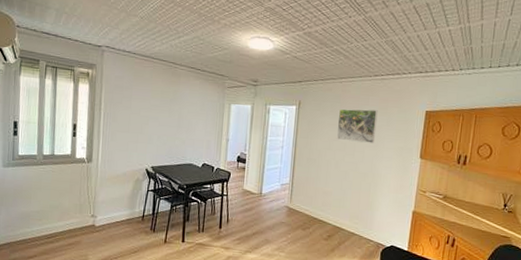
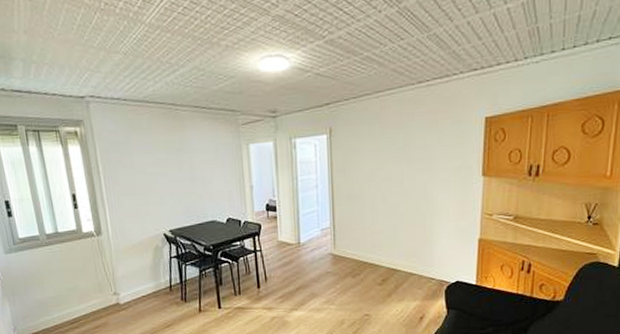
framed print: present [336,109,378,143] -> none [378,125,427,169]

